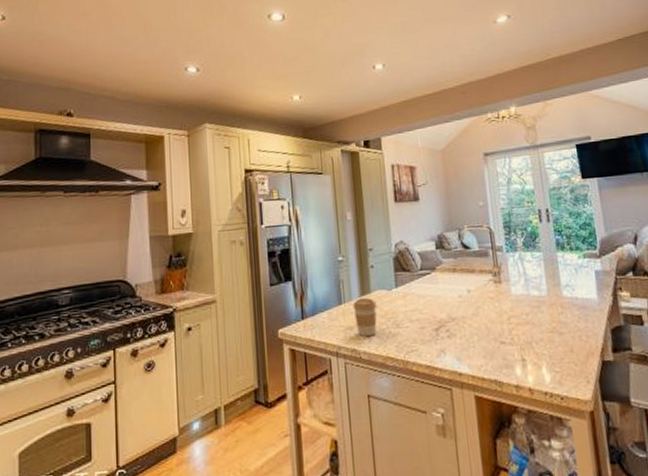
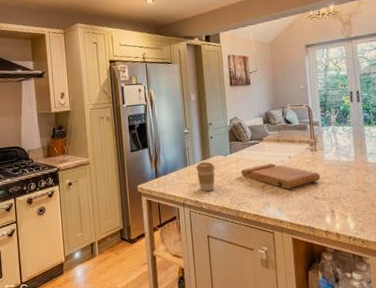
cutting board: none [409,299,507,332] -> present [241,163,321,189]

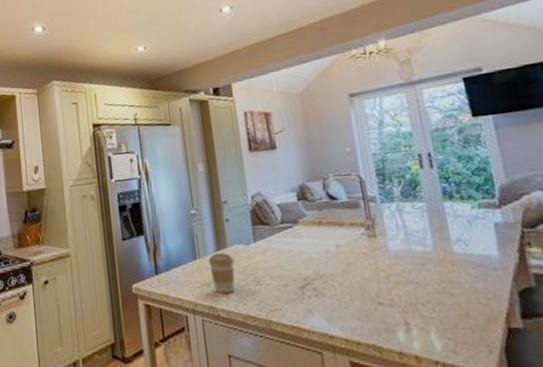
cutting board: present [241,163,321,189] -> none [270,255,385,291]

